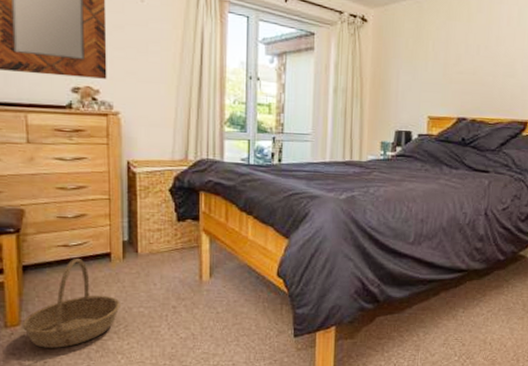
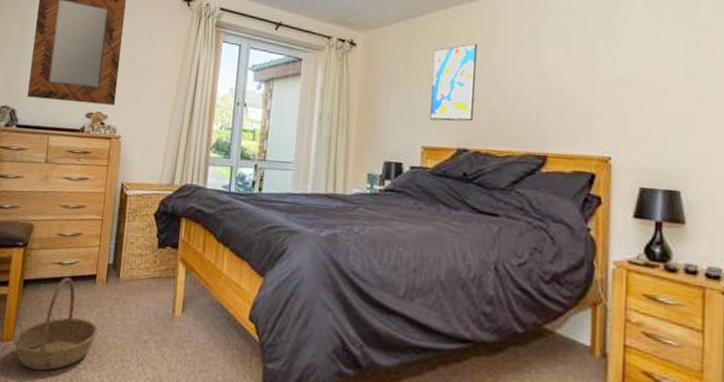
wall art: none [435,23,476,94] -> present [430,43,478,122]

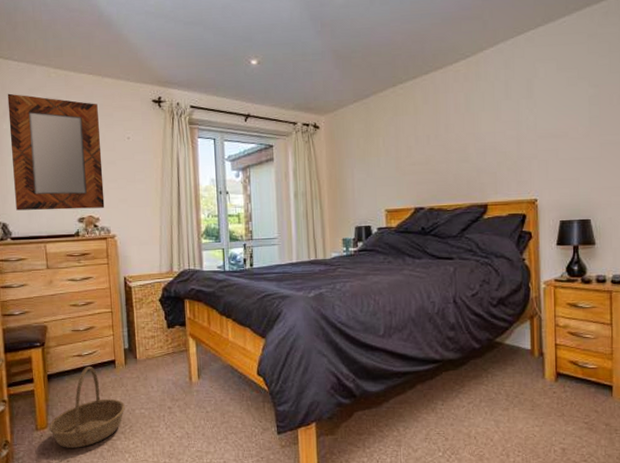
wall art: present [430,43,478,122] -> none [388,115,426,187]

